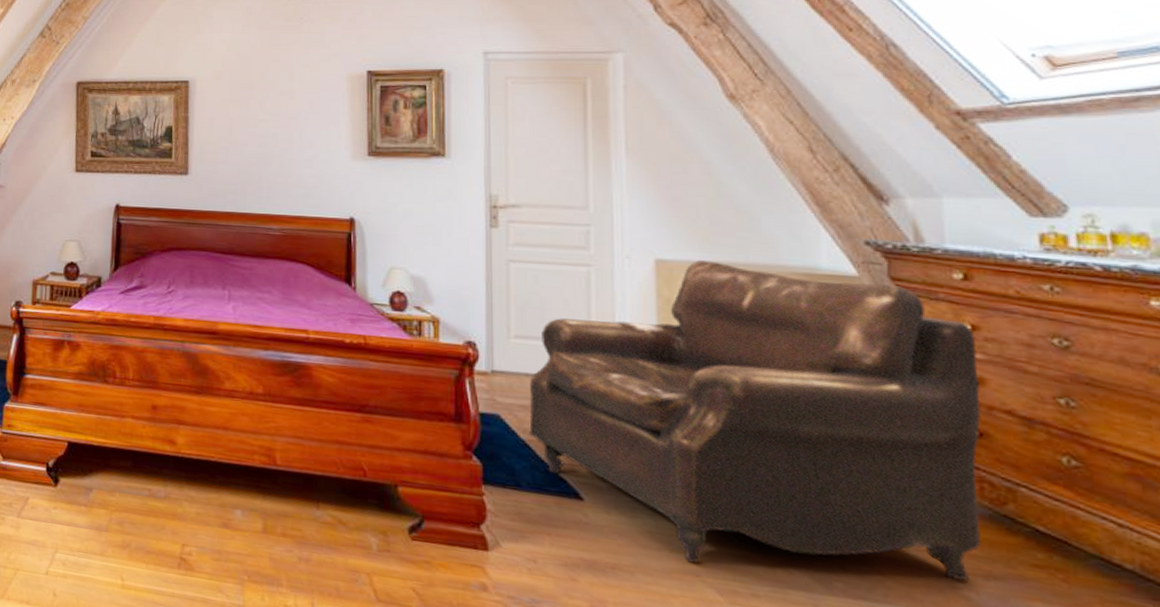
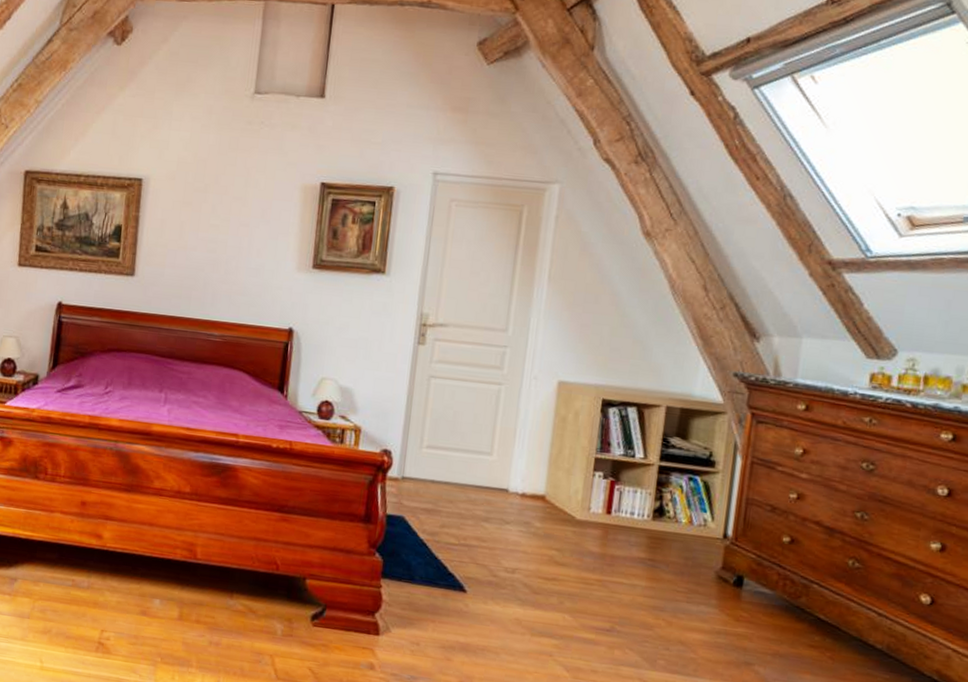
leather: present [529,260,982,581] -> none [428,384,804,658]

